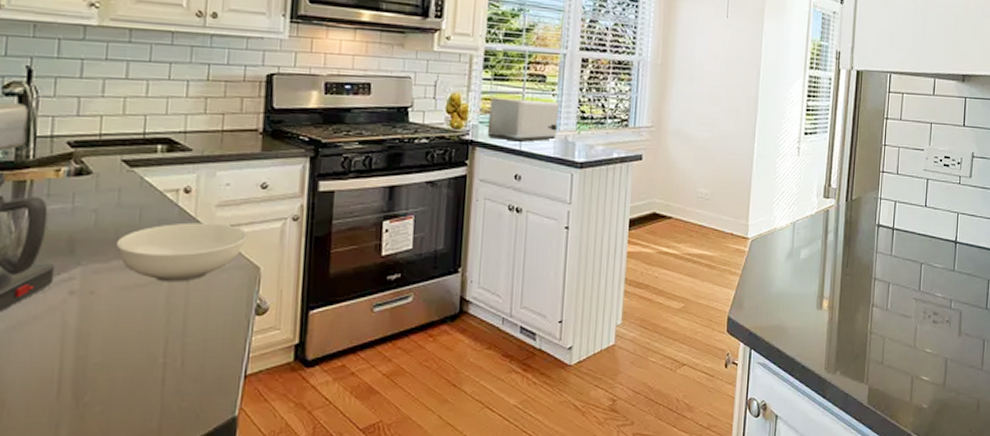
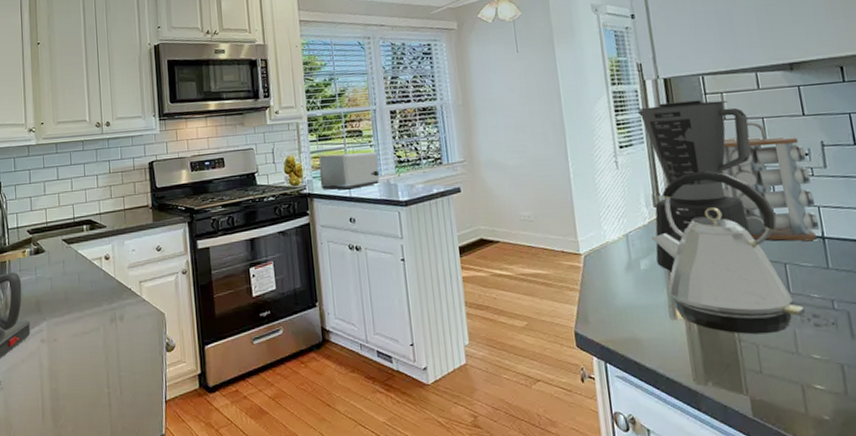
bowl: present [115,222,248,283] -> none [66,280,153,330]
blender: none [815,95,919,265] -> present [637,100,751,274]
kettle: none [815,167,928,328] -> present [651,170,805,335]
spice rack: none [885,125,958,245] -> present [721,121,820,242]

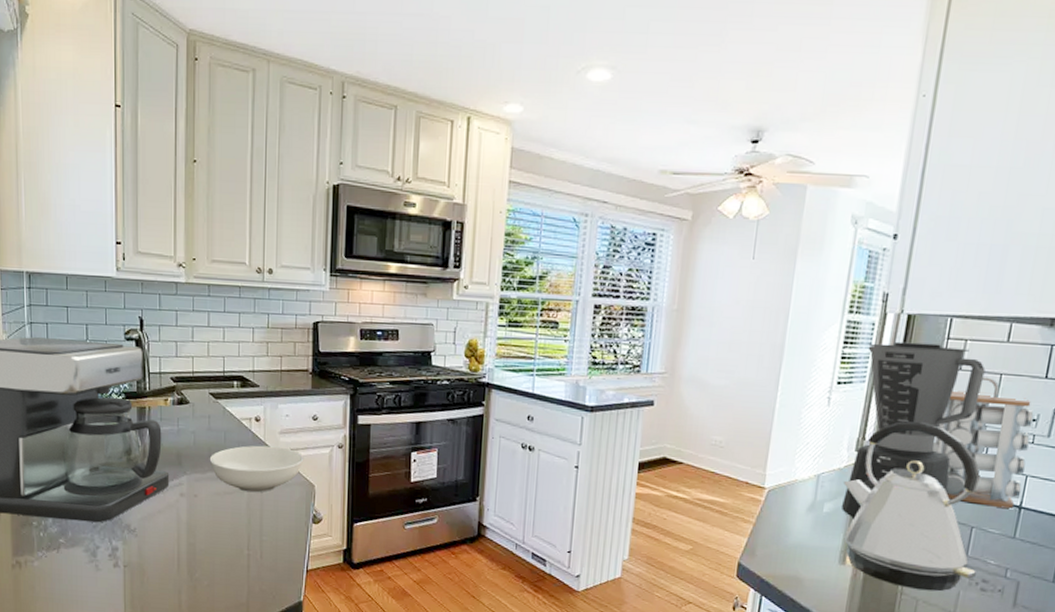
bowl: none [66,280,153,330] -> present [209,445,304,493]
toaster: present [319,152,380,190] -> none [502,343,571,385]

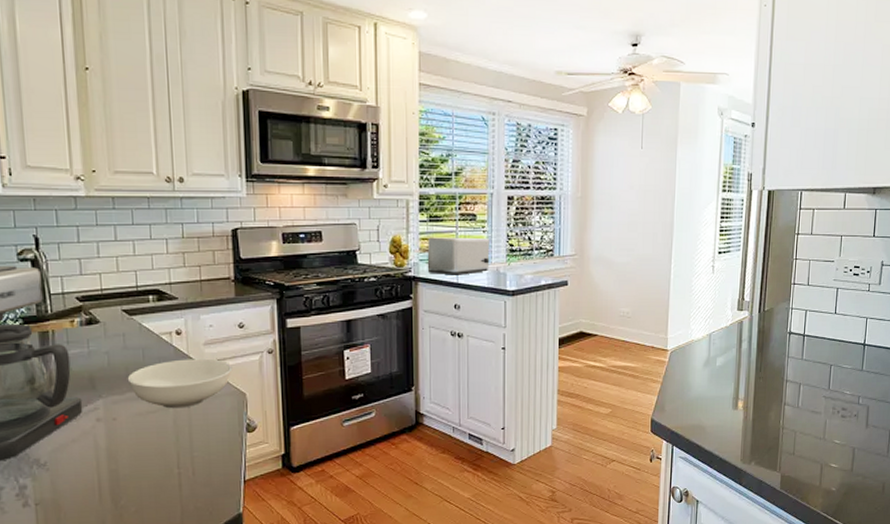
toaster: none [502,343,571,385] -> present [427,237,490,275]
blender: present [841,341,986,520] -> none [730,214,830,370]
kettle: present [842,421,982,592] -> none [730,280,837,424]
spice rack: present [932,375,1034,510] -> none [796,238,868,347]

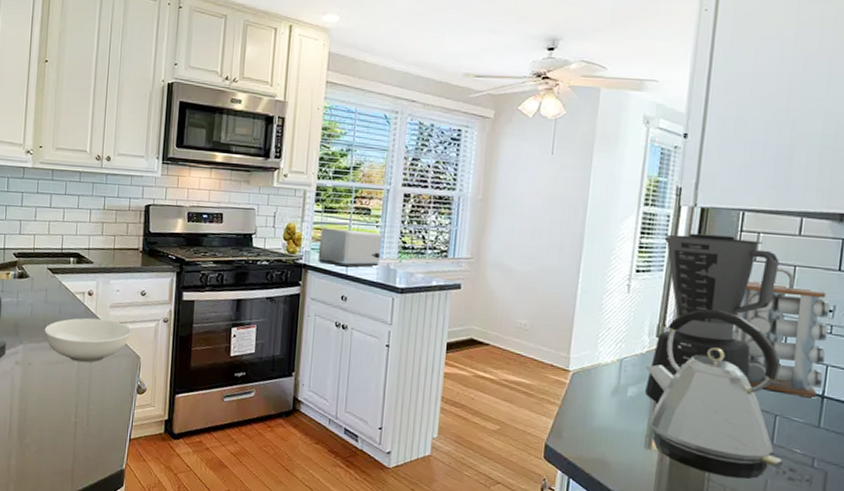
blender: none [730,214,830,370] -> present [644,233,779,405]
kettle: none [730,280,837,424] -> present [645,309,783,480]
spice rack: none [796,238,868,347] -> present [732,267,830,399]

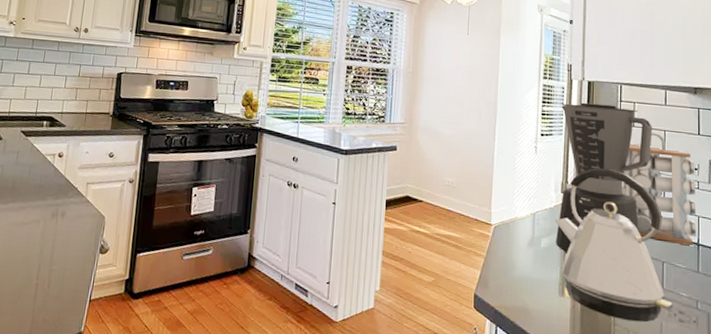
bowl: present [44,318,132,363] -> none [12,179,98,224]
toaster: present [318,228,382,267] -> none [272,95,329,131]

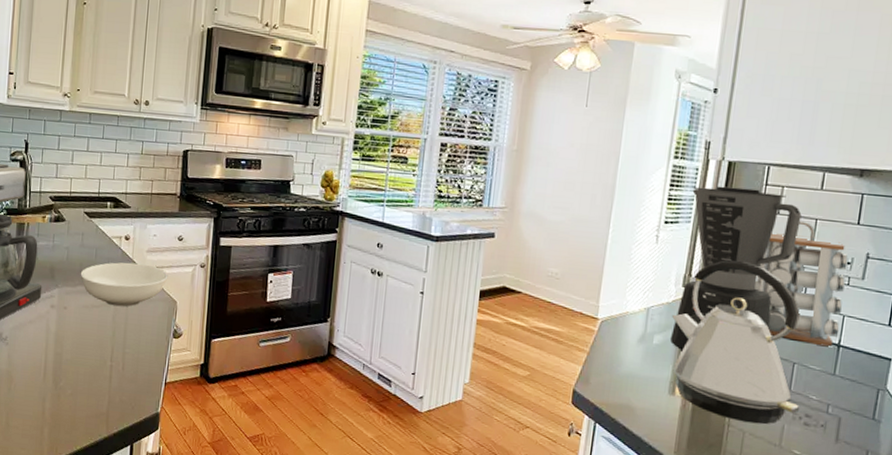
bowl: none [12,179,98,224] -> present [80,262,168,307]

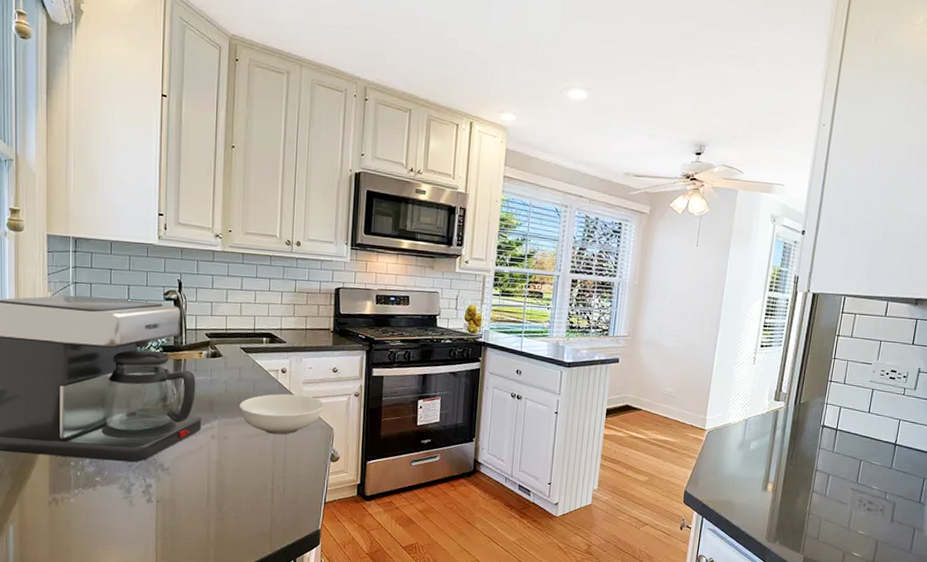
blender: present [669,186,802,353] -> none [763,314,870,456]
kettle: present [671,260,801,425] -> none [765,377,867,512]
spice rack: present [754,220,848,347] -> none [831,342,905,446]

